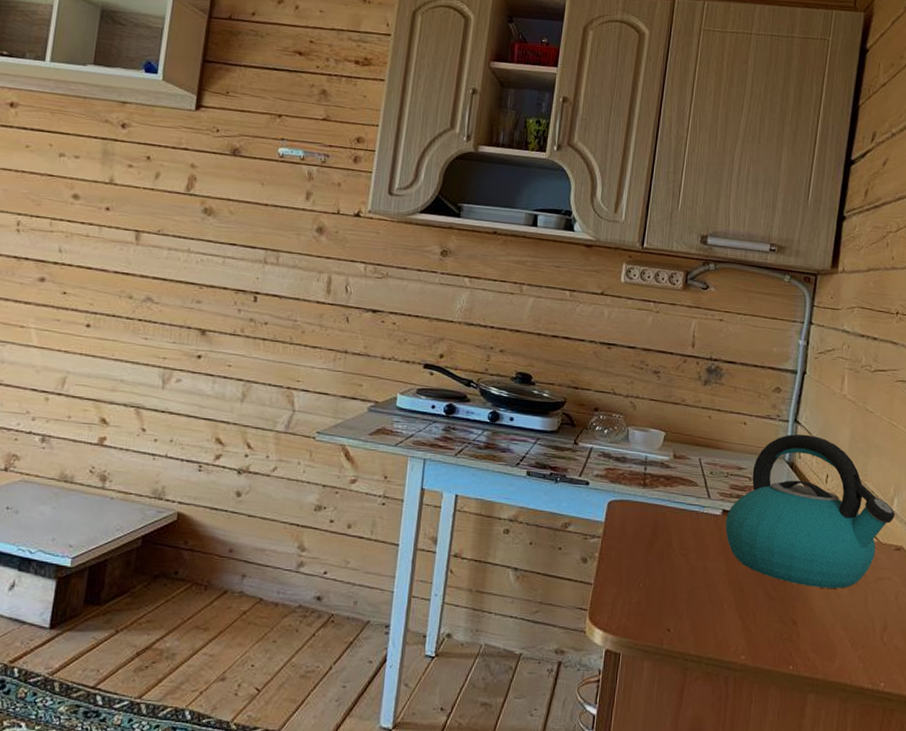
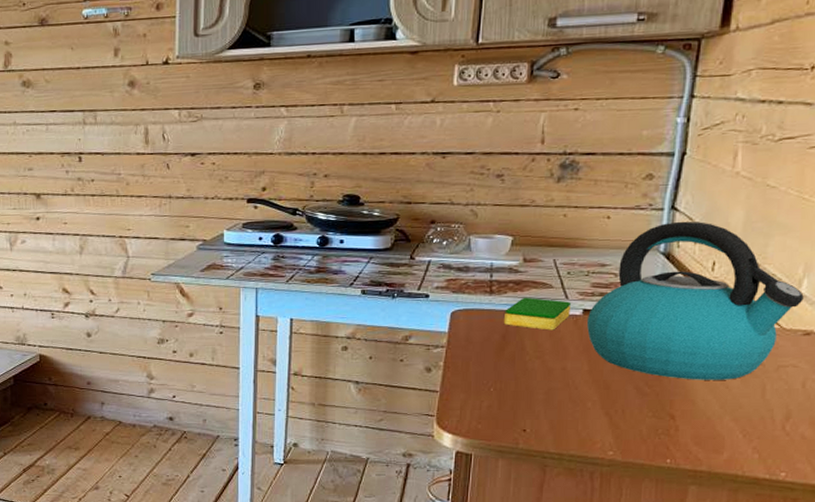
dish sponge: none [654,493,713,528] -> present [503,297,572,330]

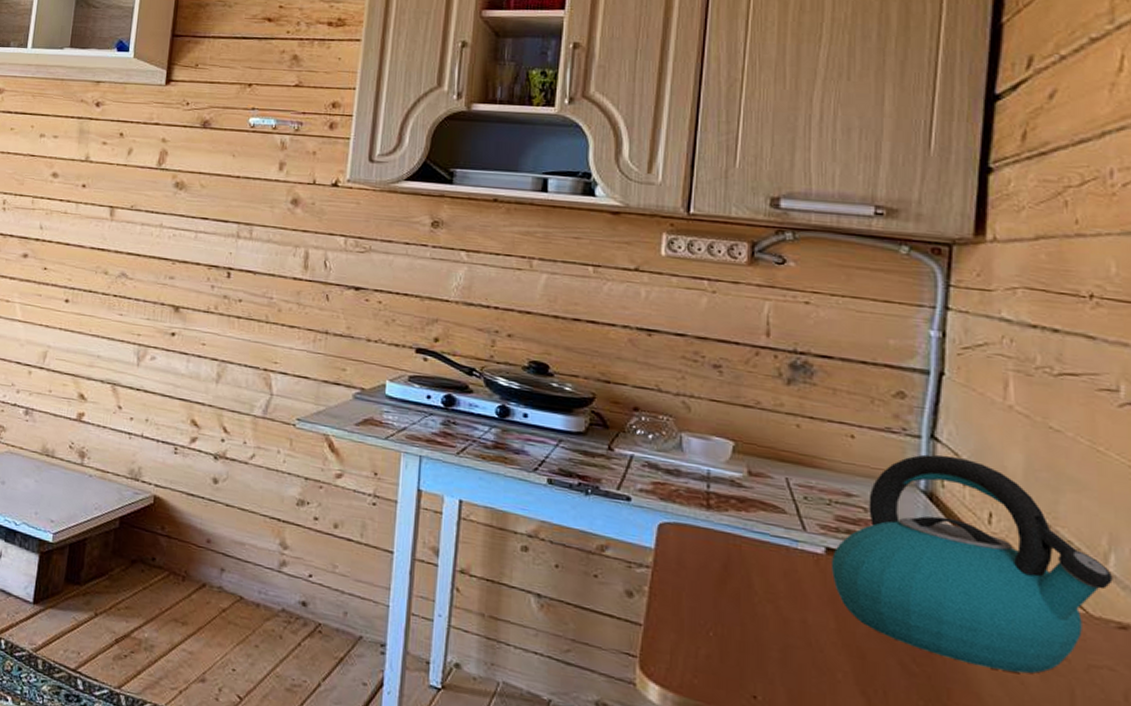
dish sponge: present [503,297,572,330] -> none [724,519,811,569]

